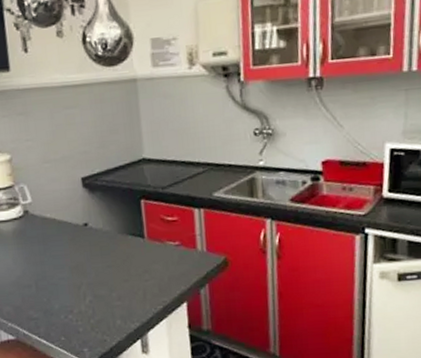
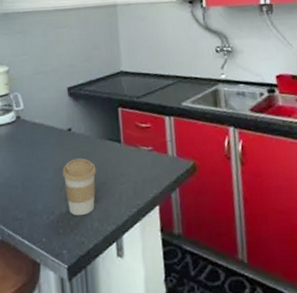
coffee cup: none [79,255,117,315] -> present [62,158,96,216]

